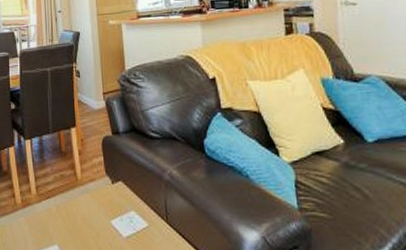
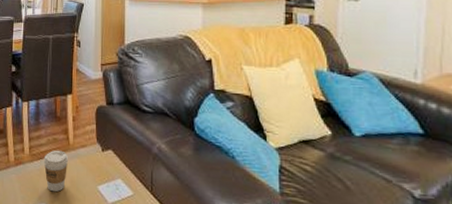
coffee cup: none [52,187,78,232] -> present [43,150,69,192]

